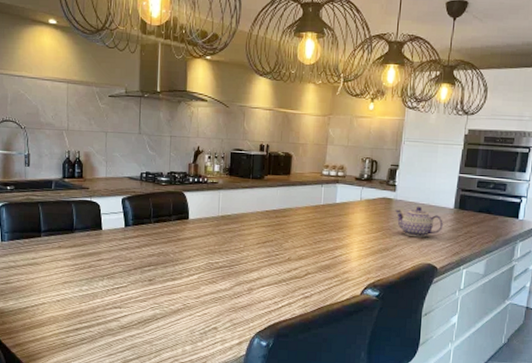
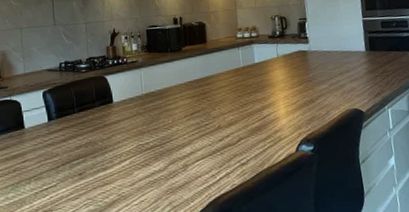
teapot: present [394,207,443,238] -> none [311,54,360,85]

